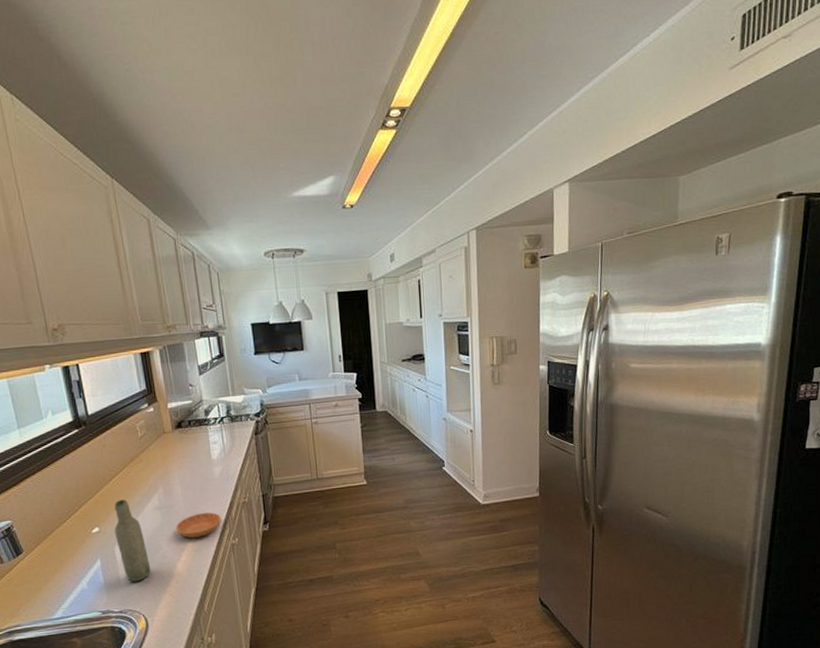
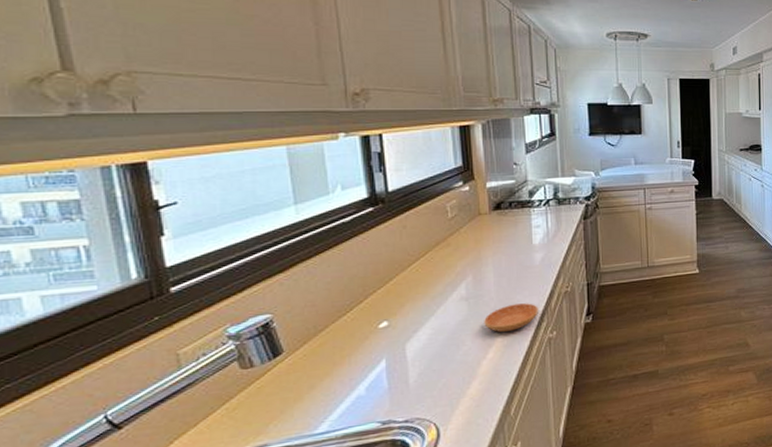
bottle: present [114,499,151,582] -> none [408,289,449,384]

